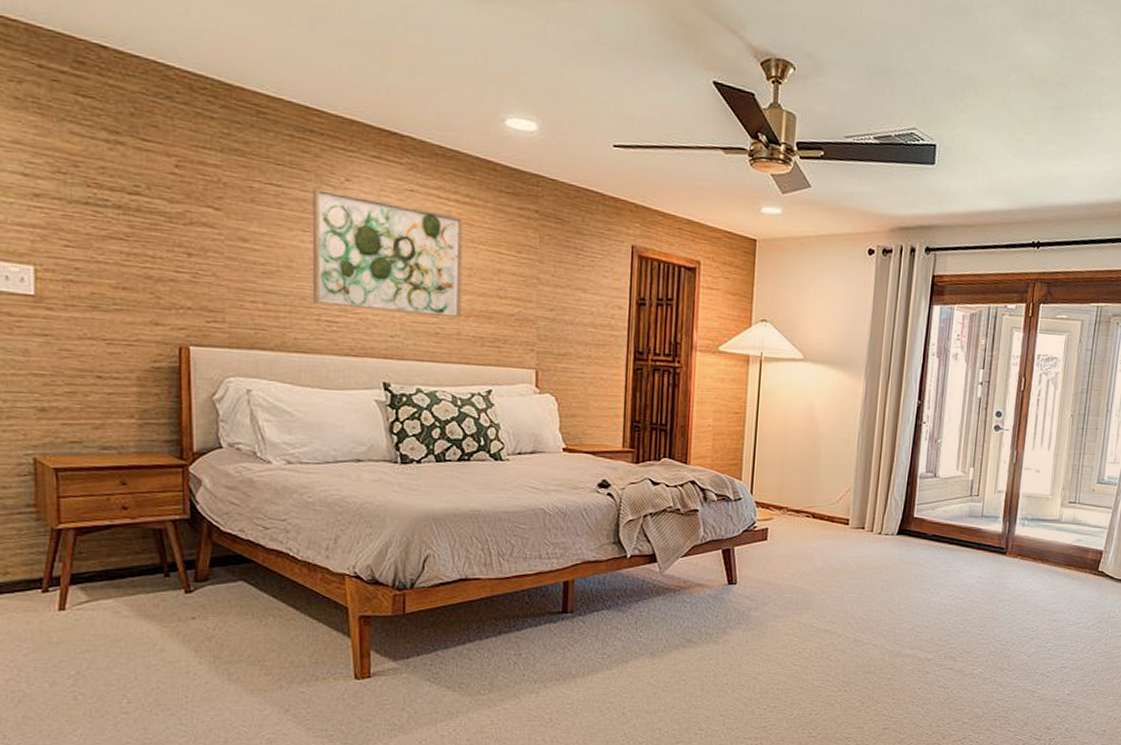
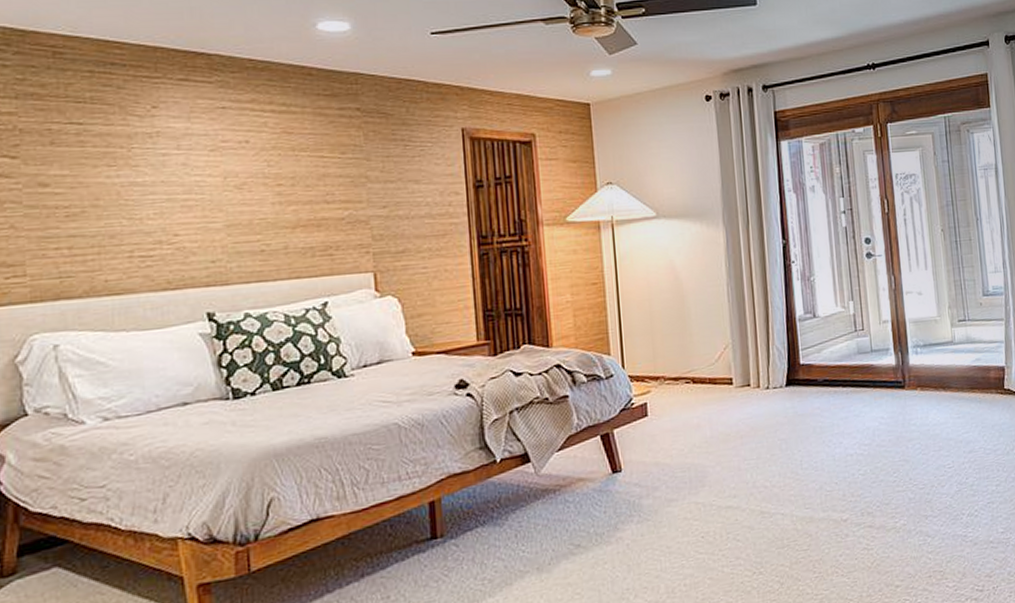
wall art: present [312,188,463,319] -> none [116,120,288,241]

